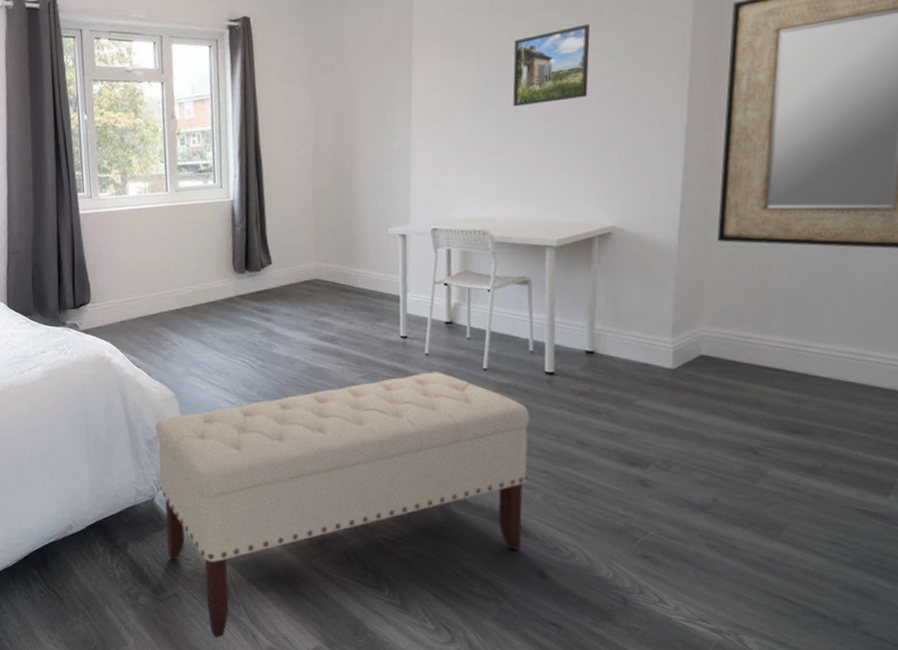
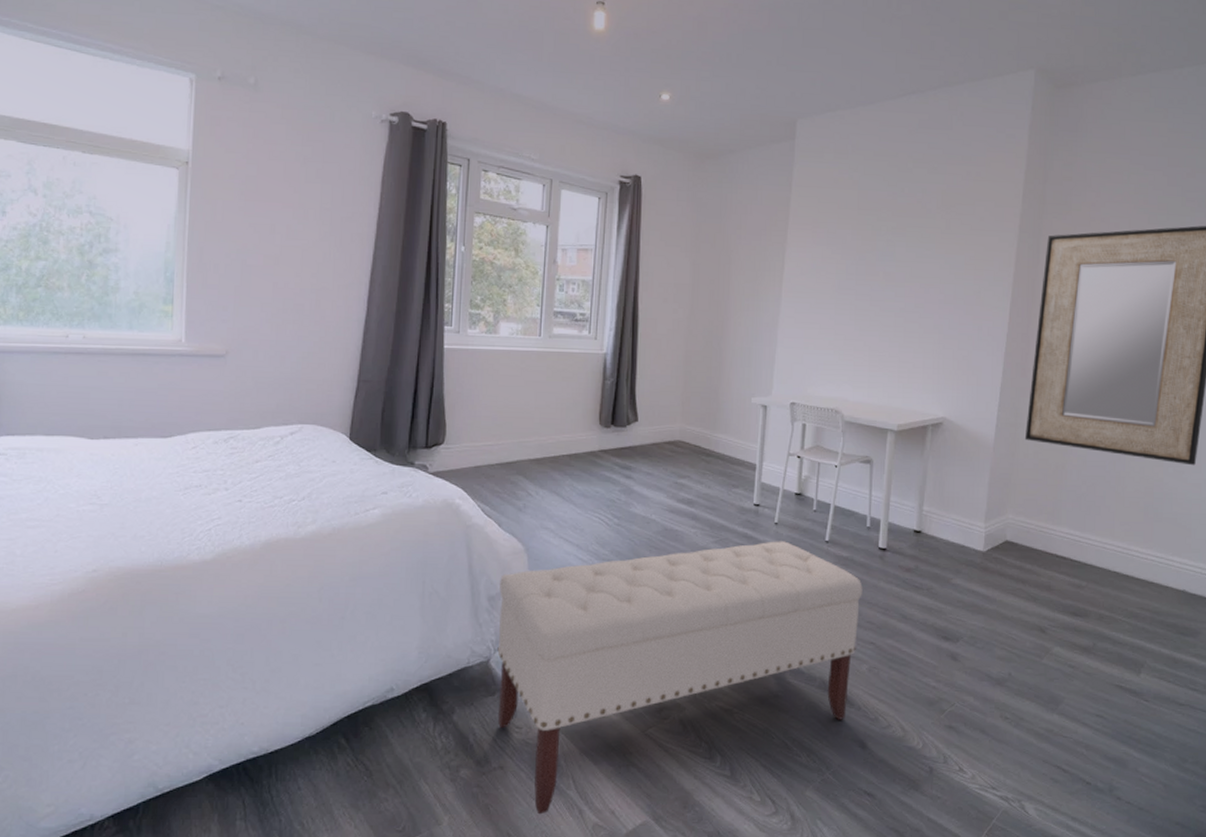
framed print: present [512,23,591,107] -> none [870,234,938,299]

